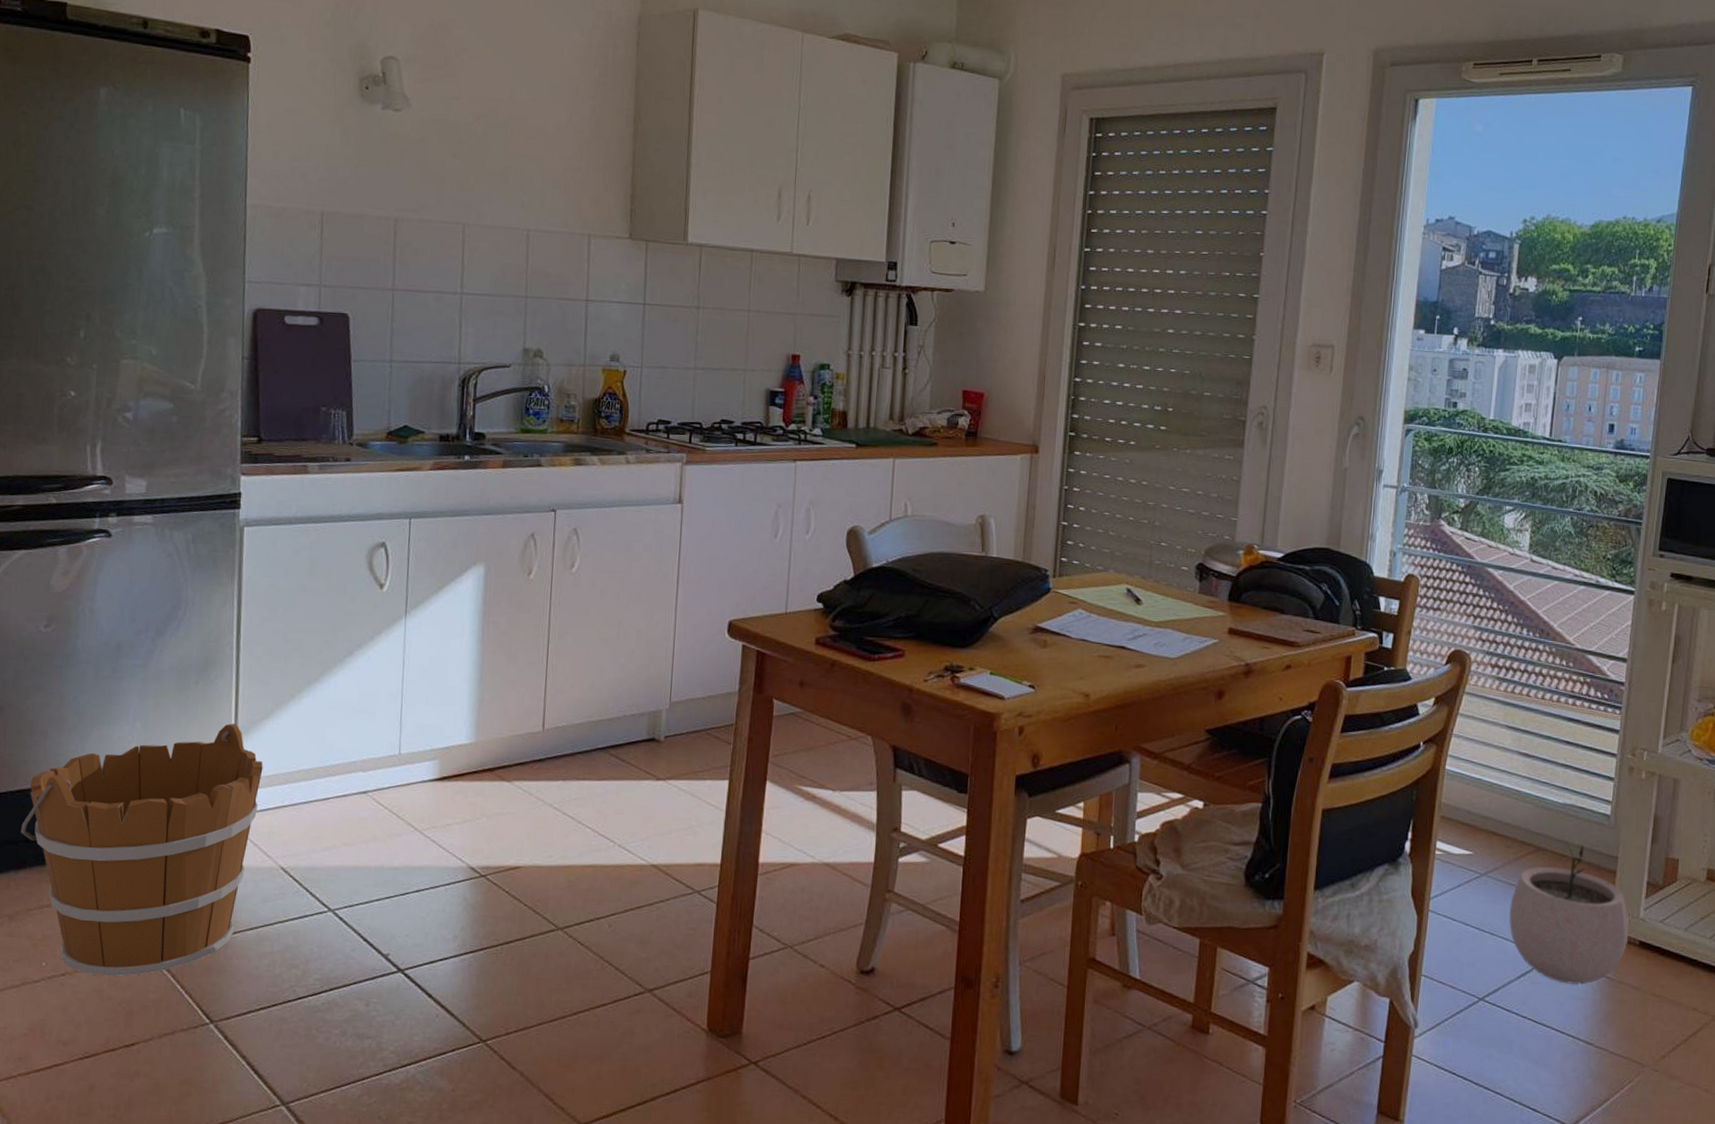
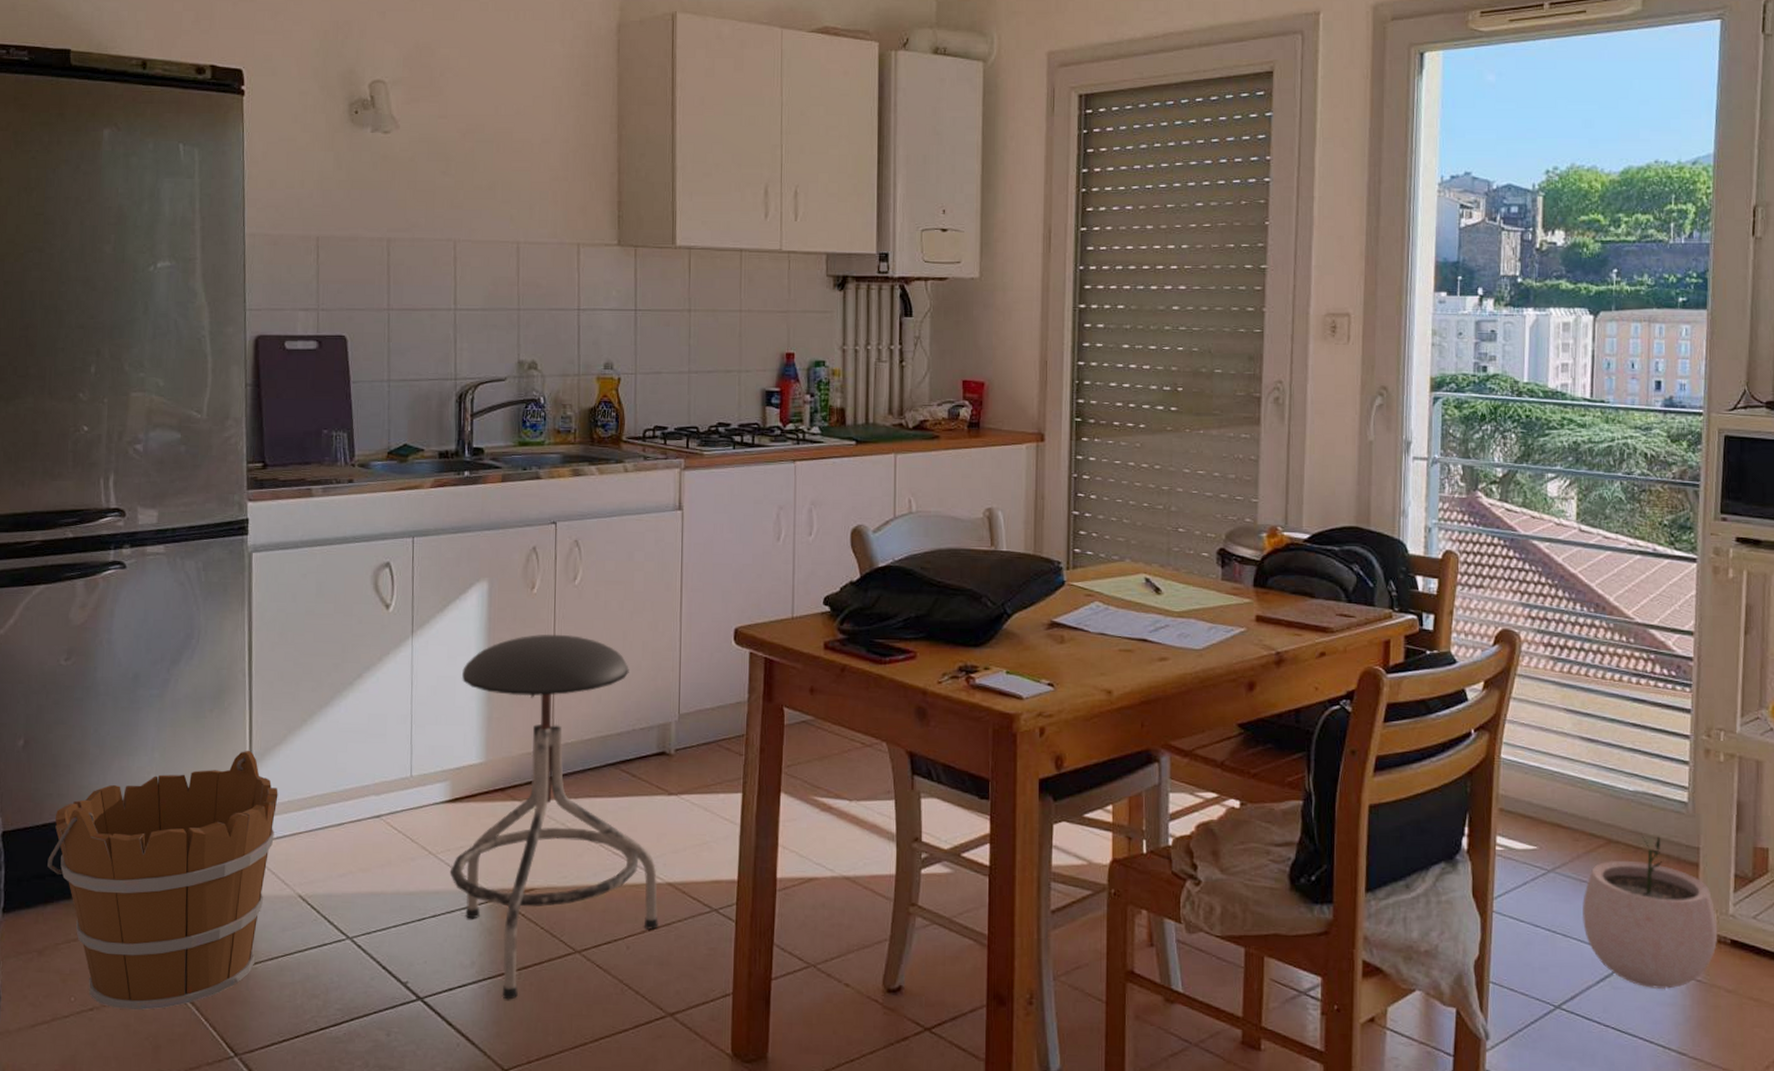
stool: none [435,619,642,973] -> present [449,634,658,1000]

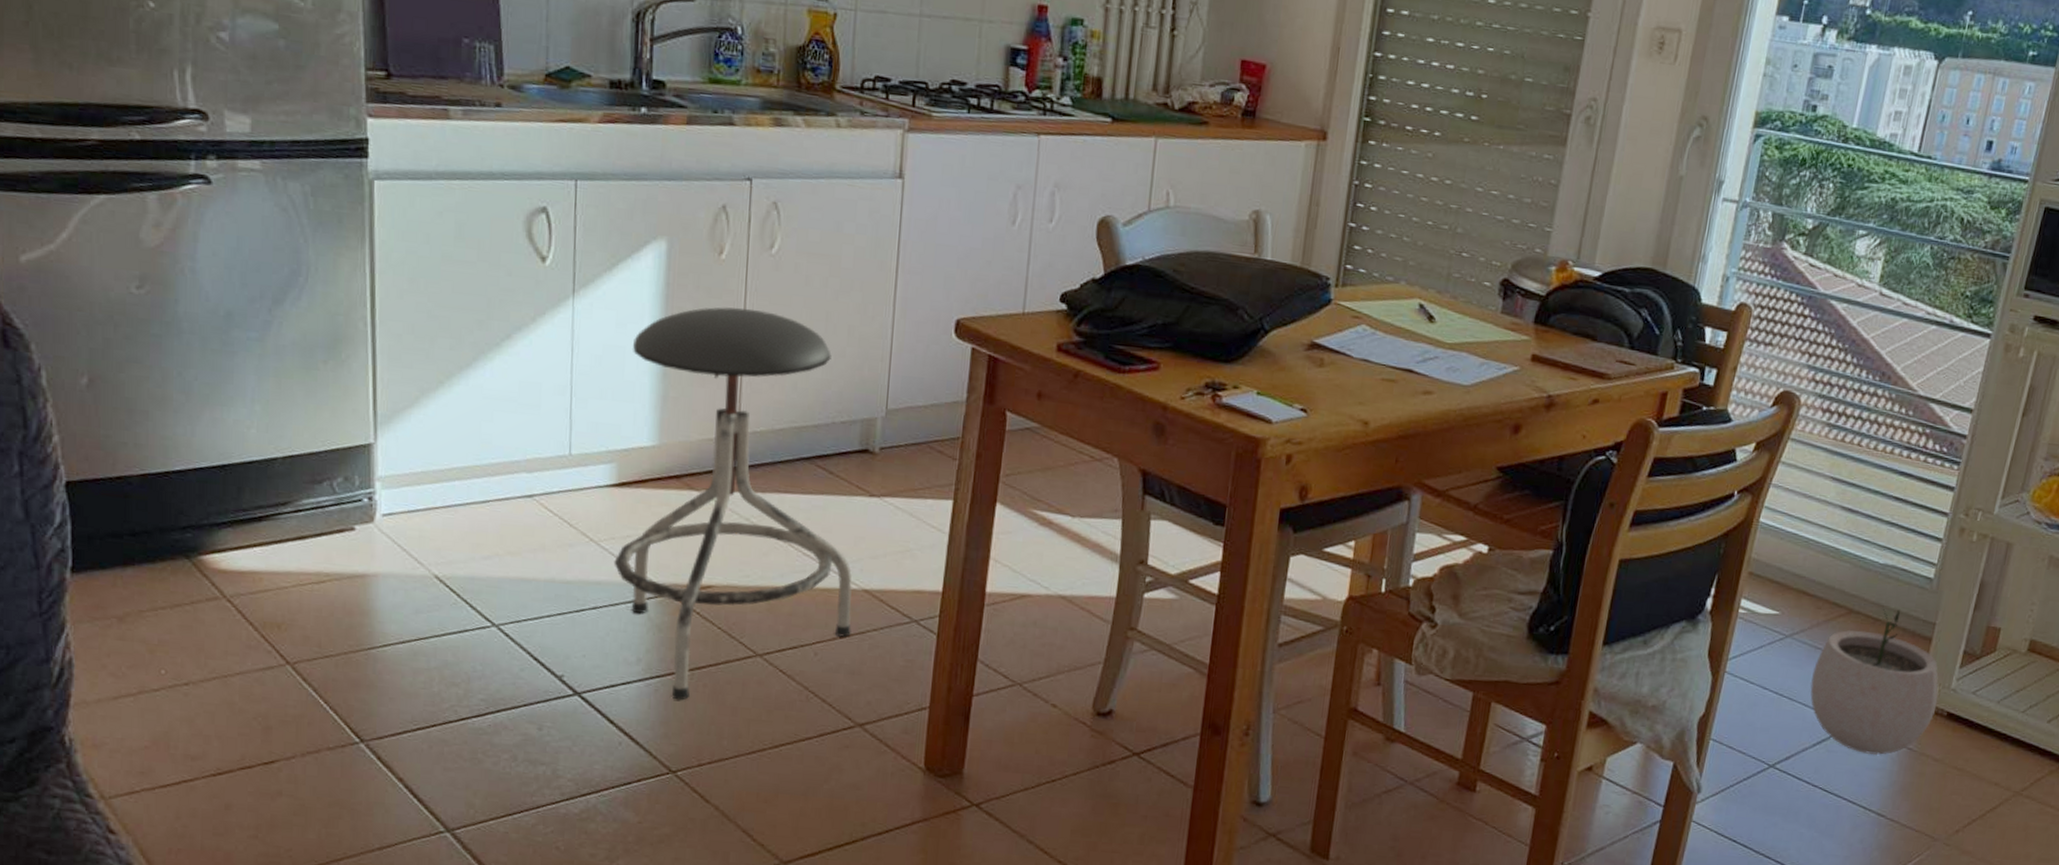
bucket: present [47,750,278,1011] -> none [125,410,409,688]

